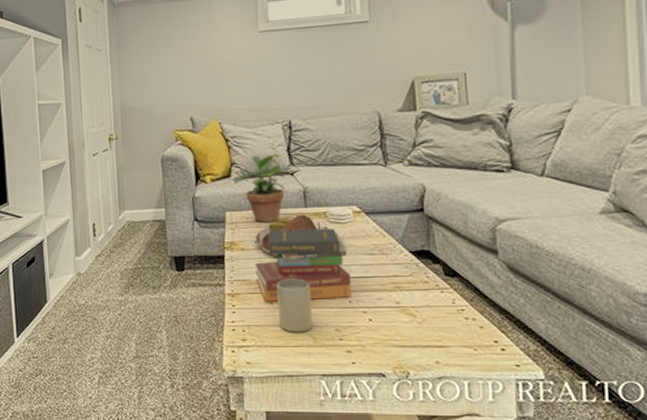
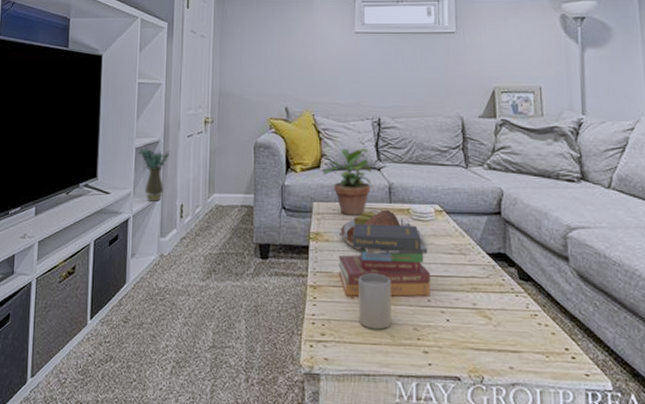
vase: none [46,168,77,222] -> present [138,146,169,202]

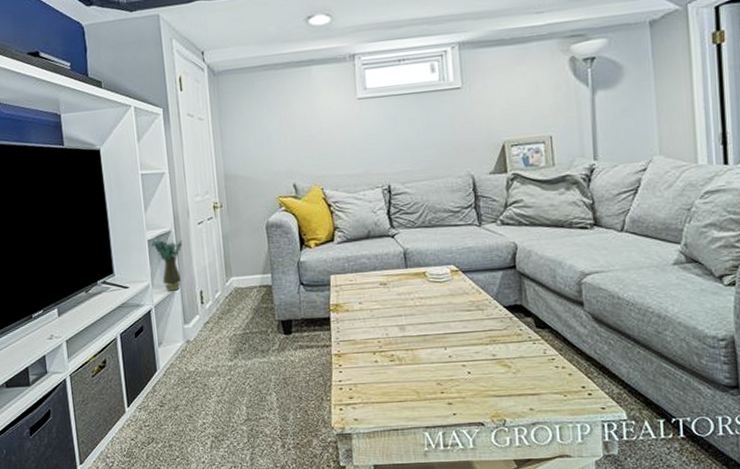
potted plant: present [322,147,373,215] -> none [336,216,388,285]
books: present [338,223,430,297] -> none [359,287,451,360]
serving tray: present [341,209,424,251] -> none [359,274,441,317]
mug: present [358,273,392,330] -> none [381,336,416,388]

